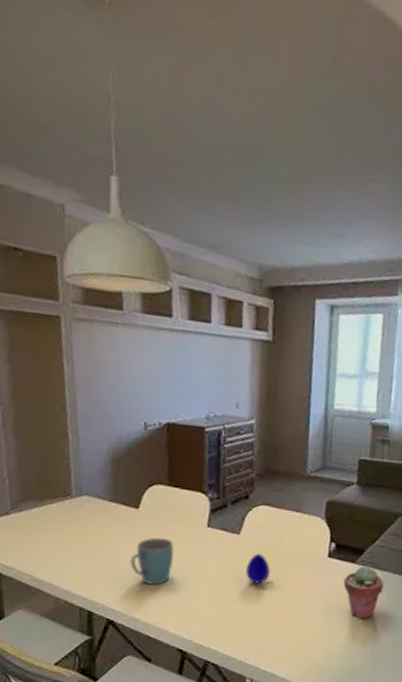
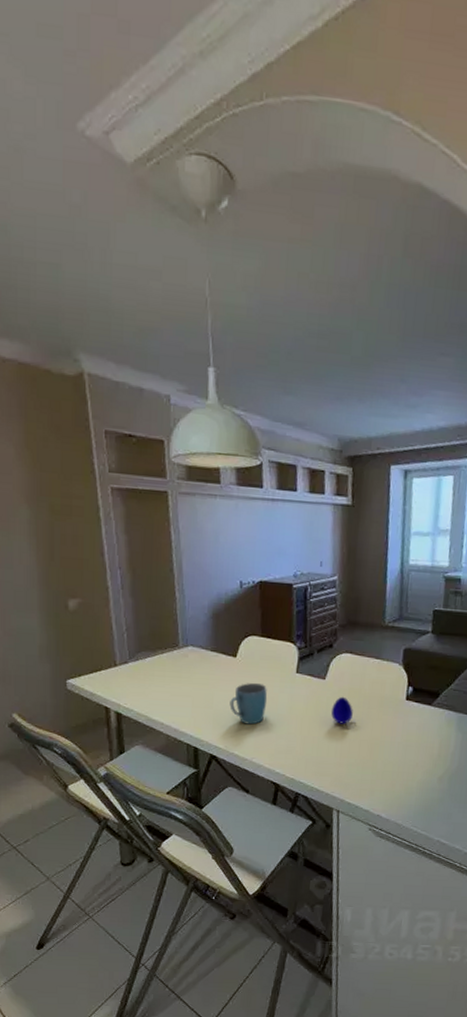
potted succulent: present [343,566,384,619] -> none [421,708,459,757]

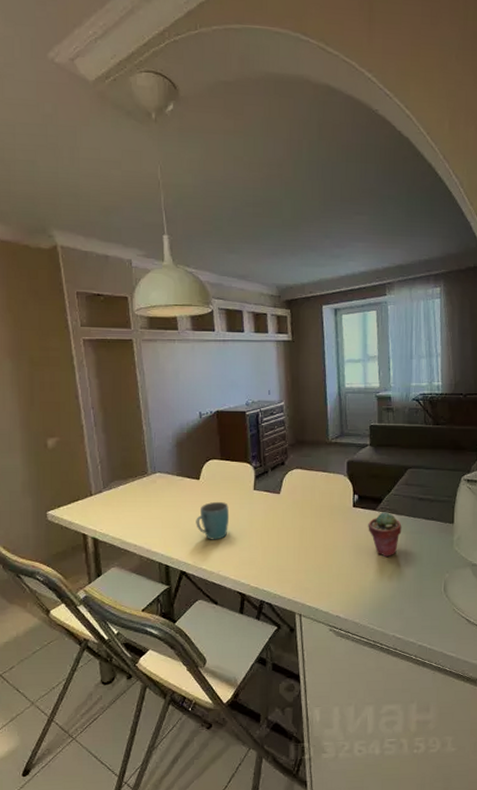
decorative egg: present [331,696,353,724] -> none [287,508,307,533]
potted succulent: none [421,708,459,757] -> present [368,512,402,557]

